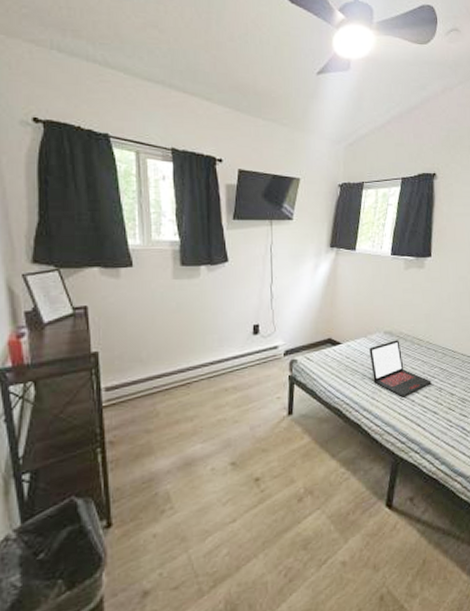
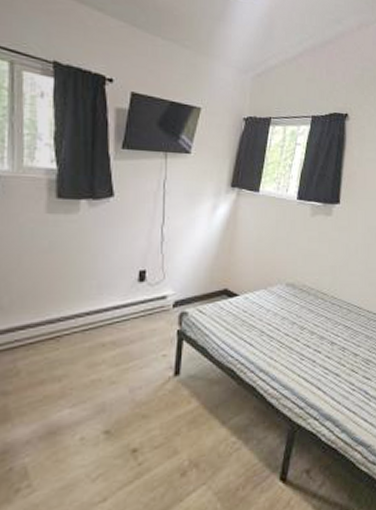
laptop: present [369,340,432,397] -> none [269,293,335,356]

